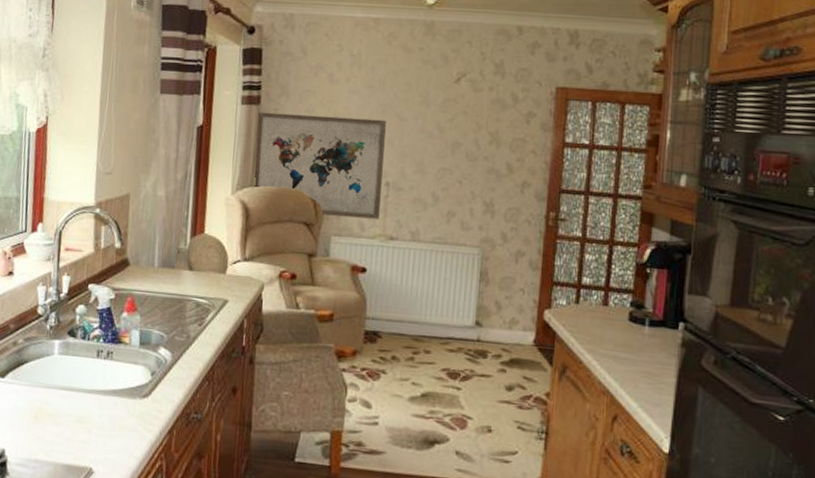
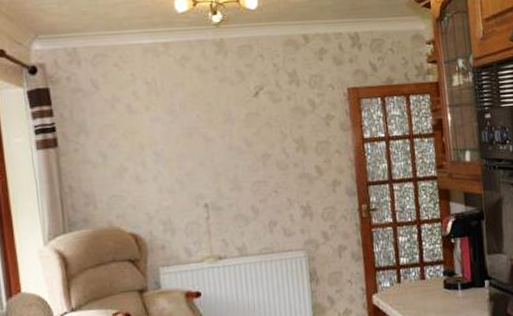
wall art: present [253,112,386,219] -> none [57,143,204,248]

